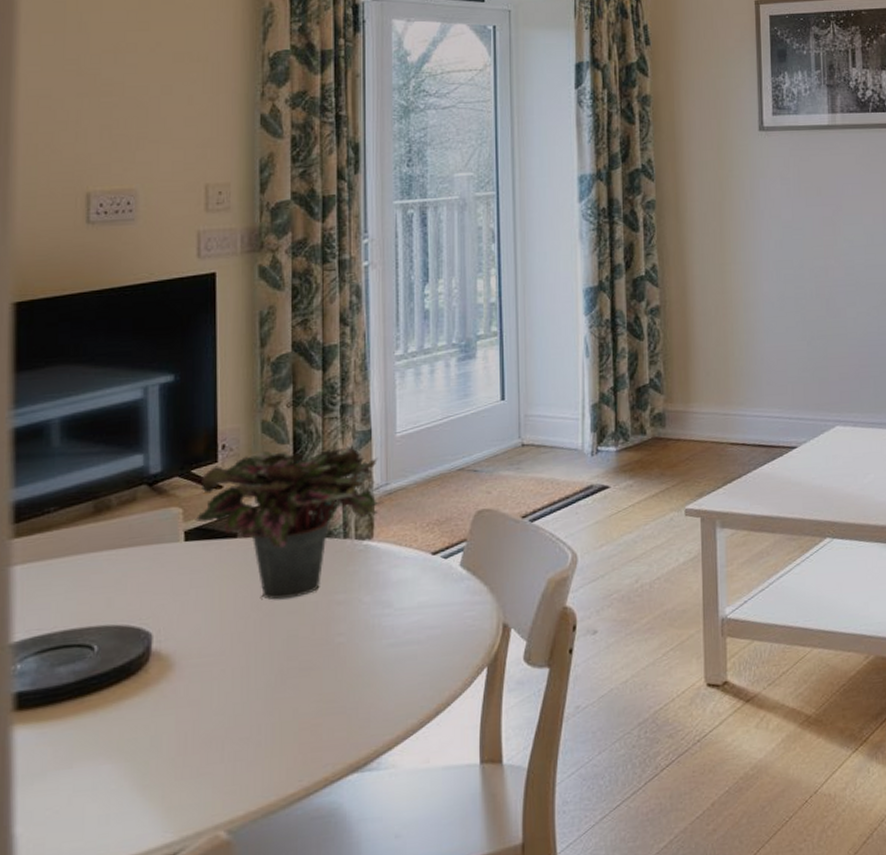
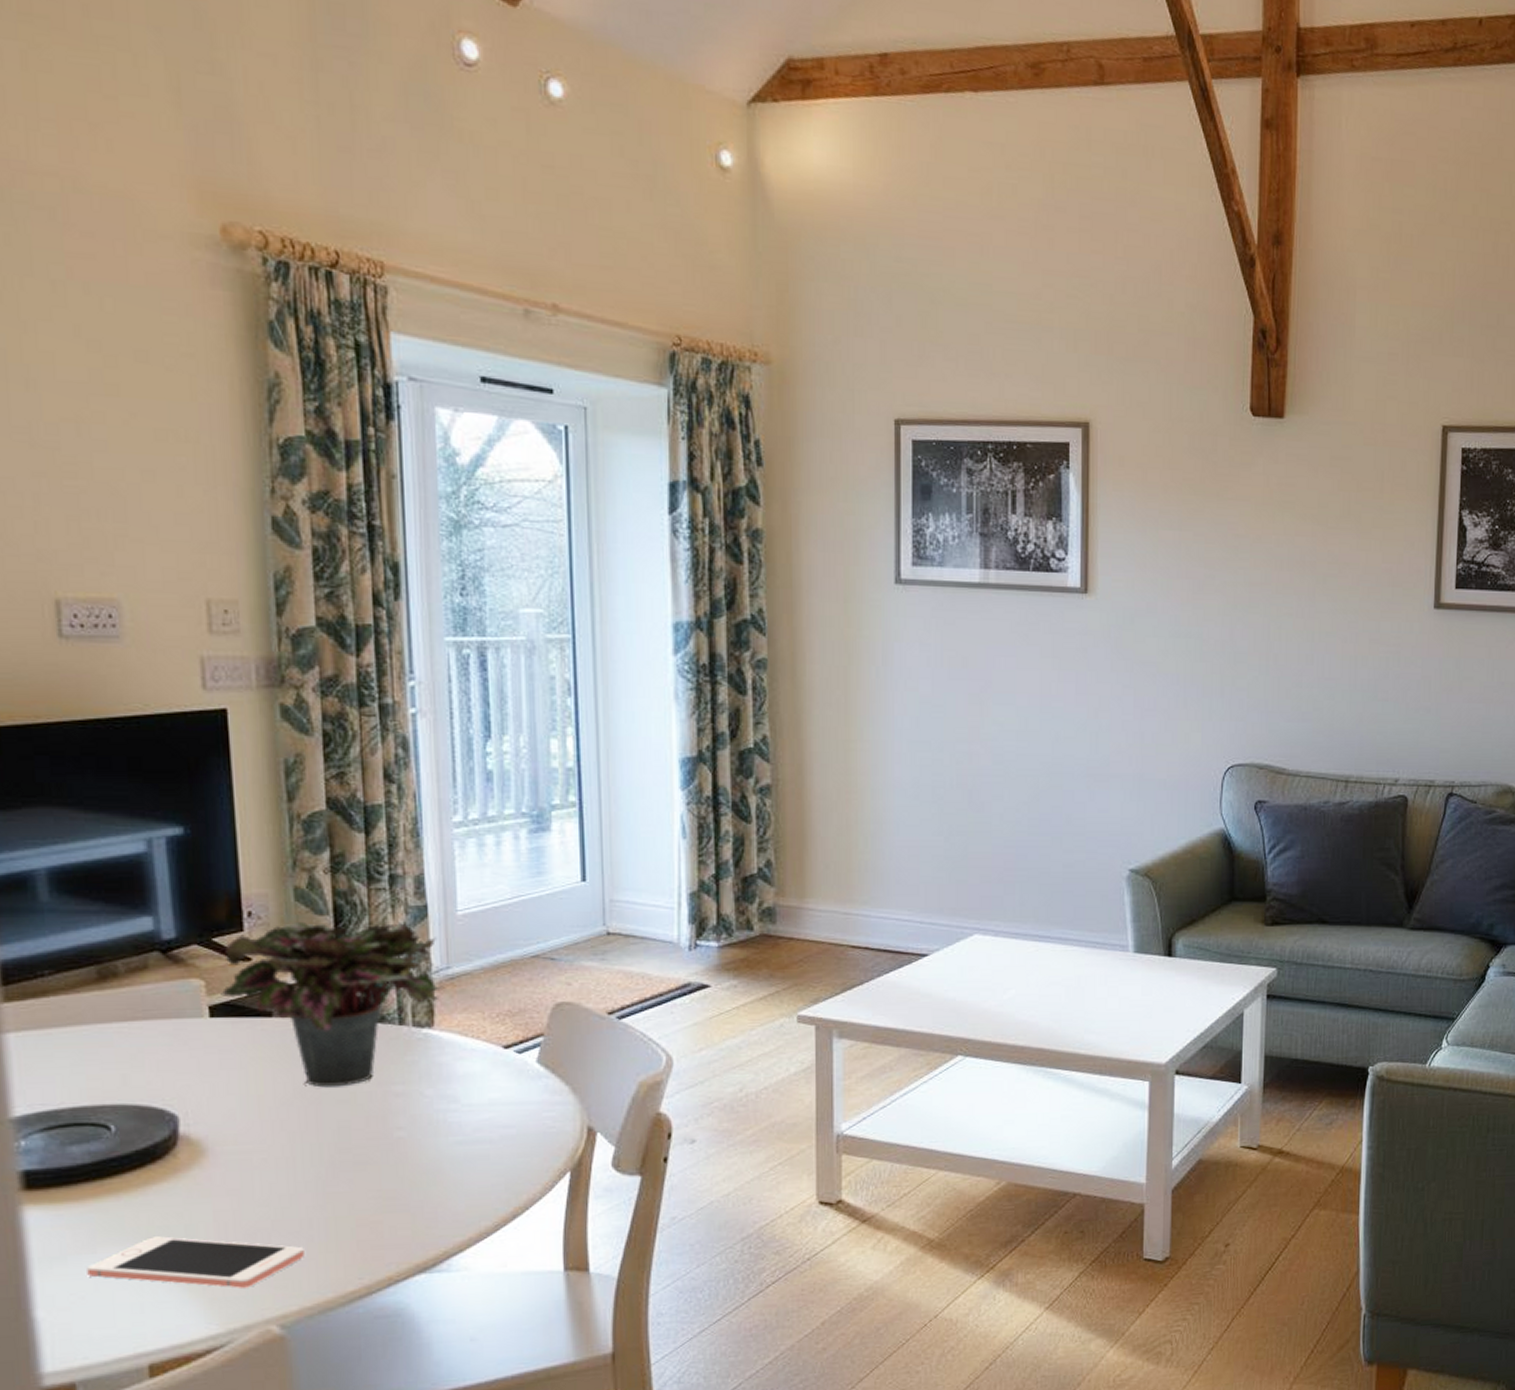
cell phone: none [63,748,252,796] -> present [87,1236,304,1288]

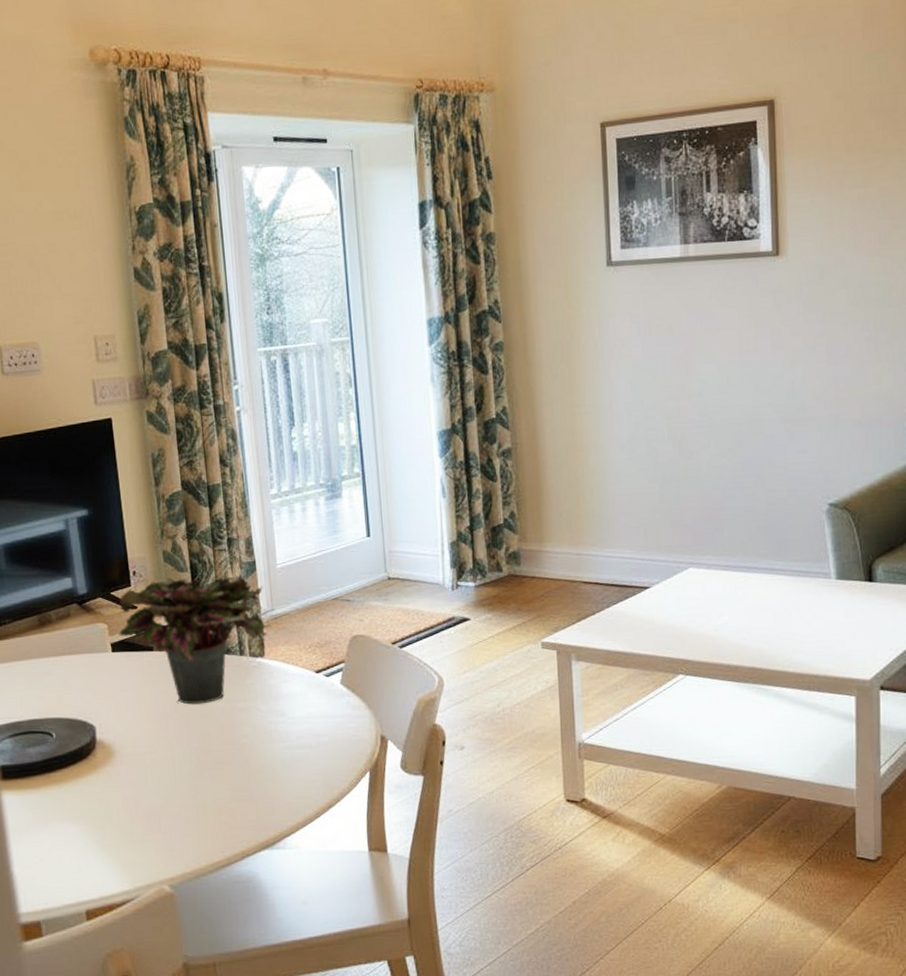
cell phone: present [87,1236,304,1288] -> none [43,816,184,856]

